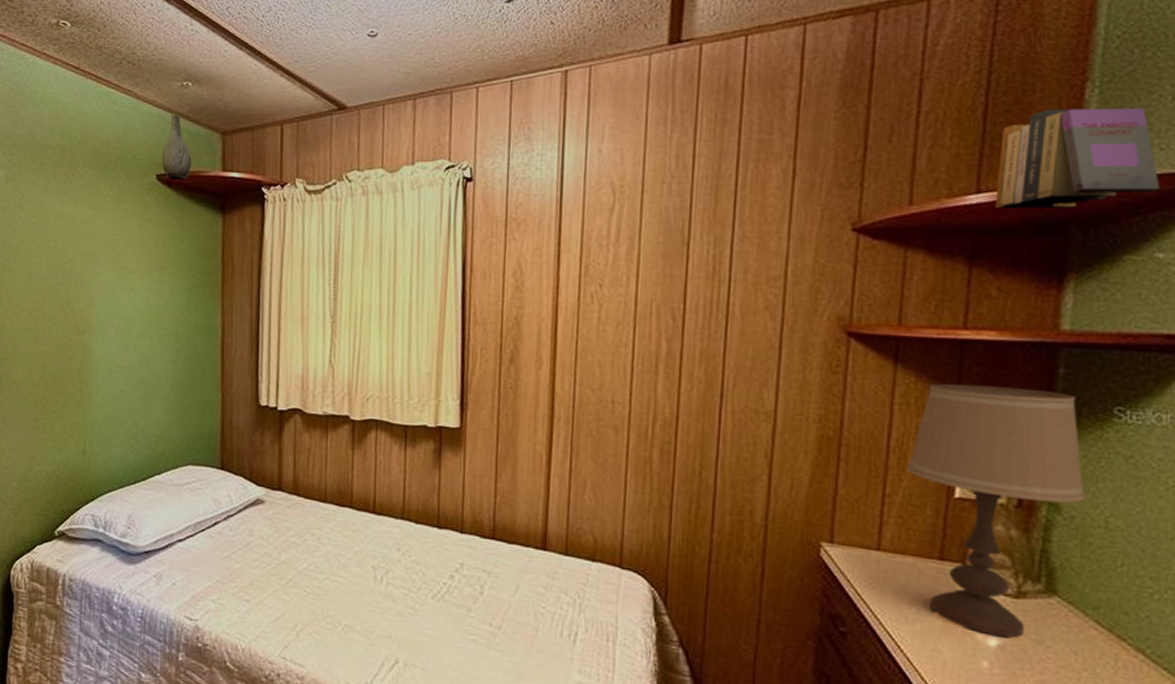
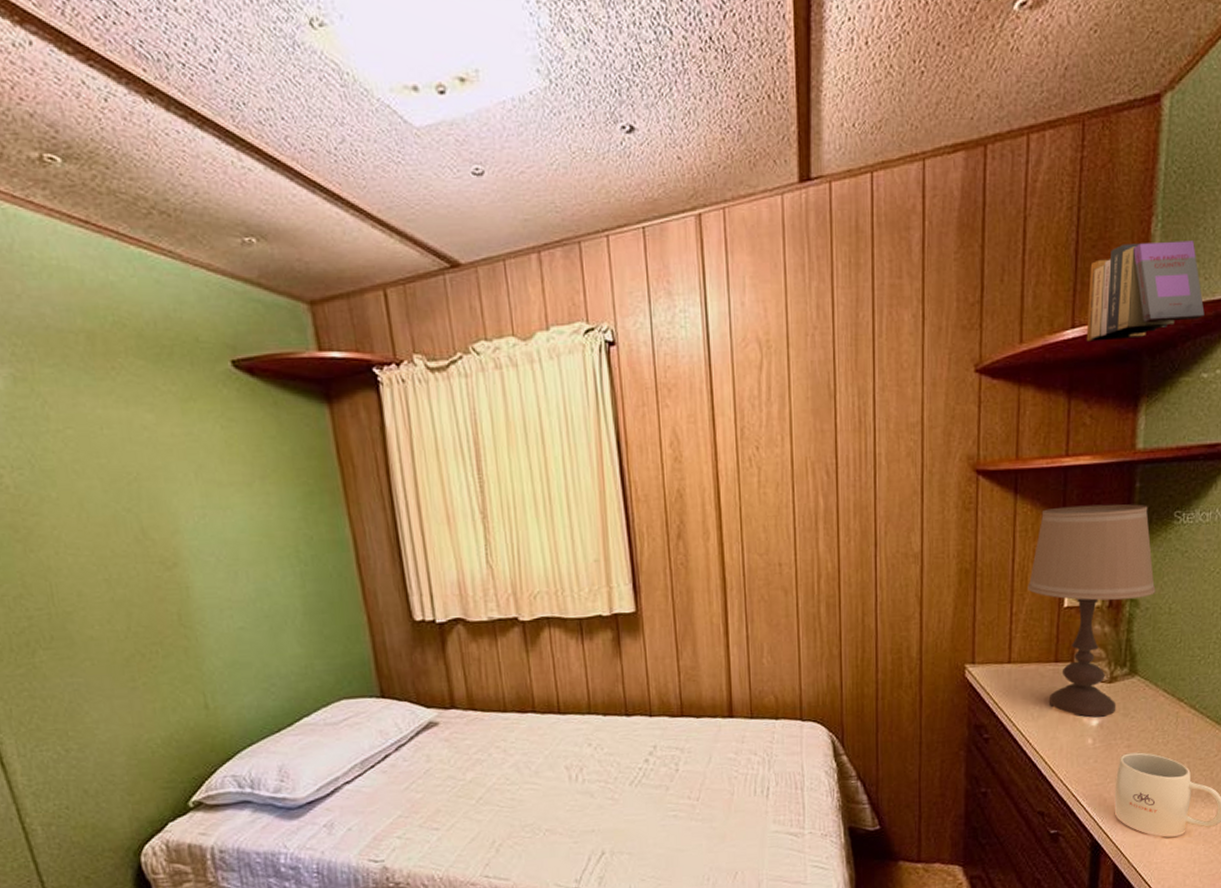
vase: present [161,114,192,180] -> none [233,280,277,366]

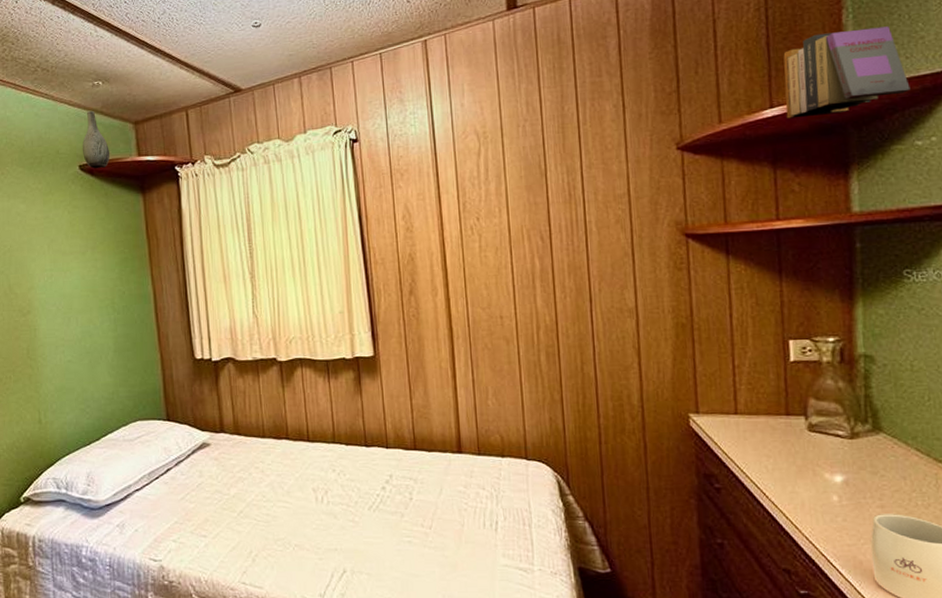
vase: none [233,280,277,366] -> present [82,110,110,169]
table lamp: present [1028,504,1156,717] -> none [748,263,893,474]

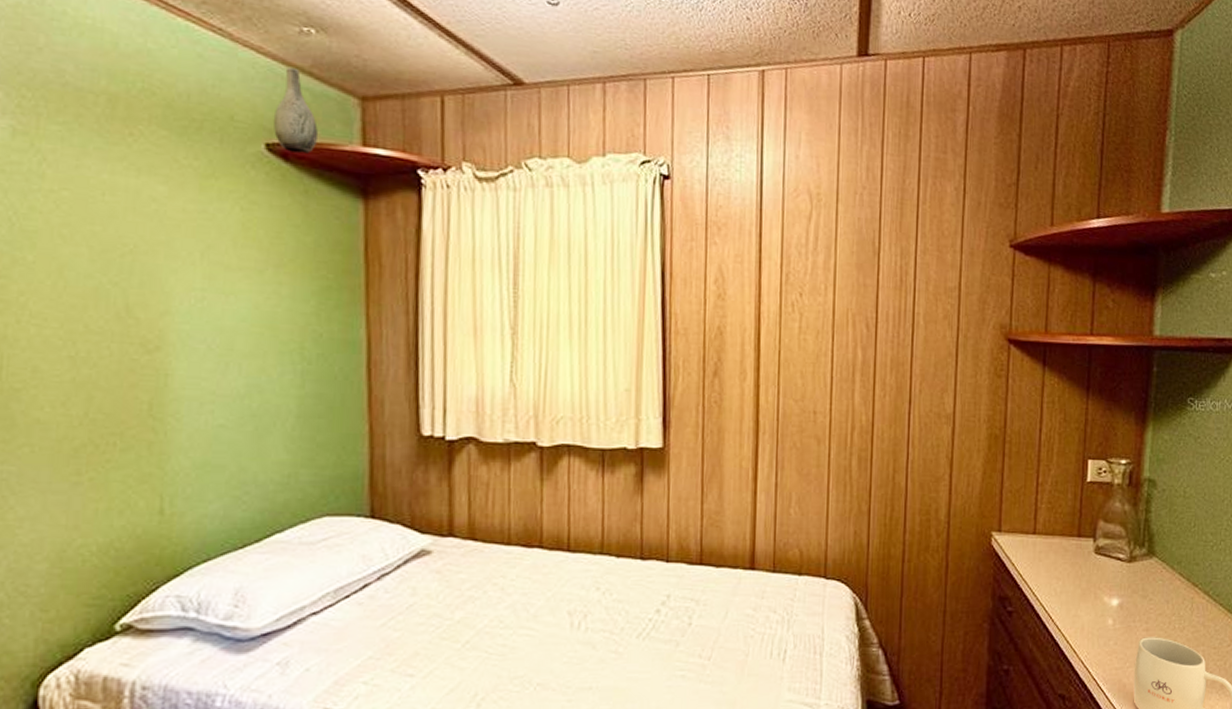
books: present [783,26,910,119] -> none [1110,150,1212,235]

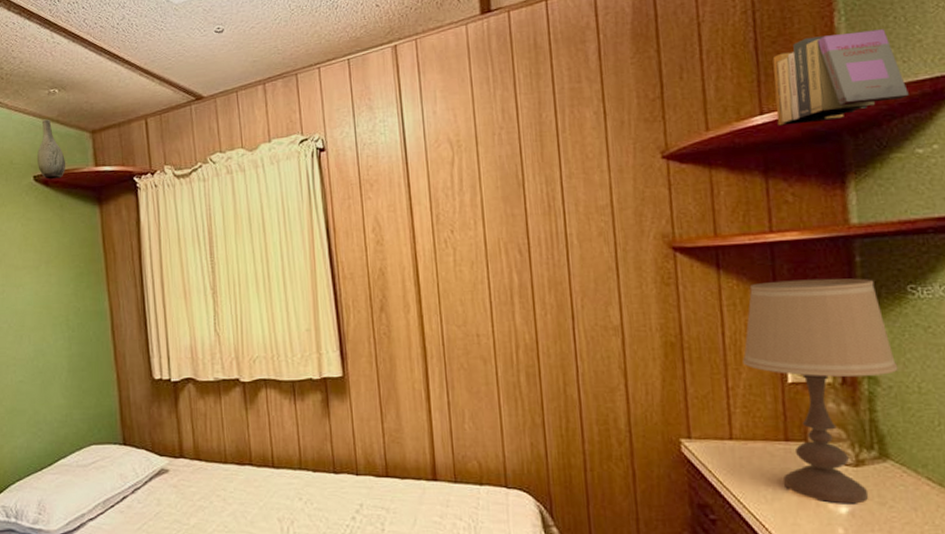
table lamp: none [1053,383,1172,597] -> present [742,278,898,504]
books: none [1110,150,1212,235] -> present [772,29,909,126]

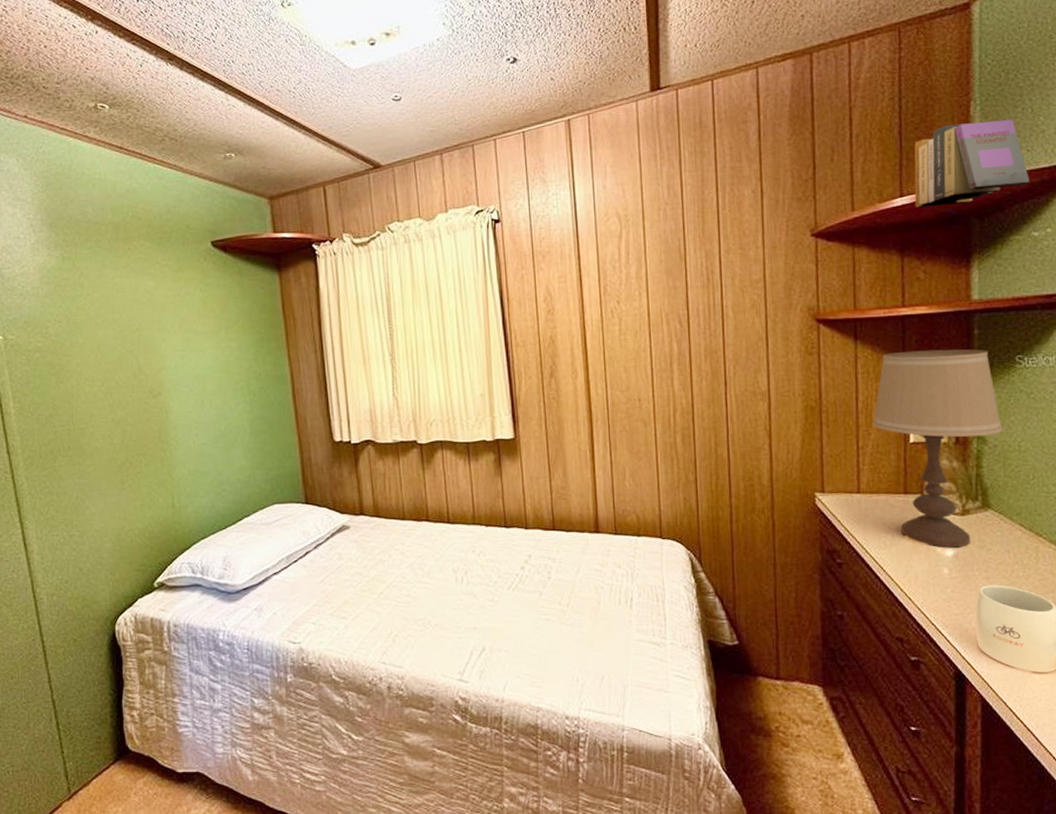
vase: present [36,119,65,179] -> none [214,184,243,245]

